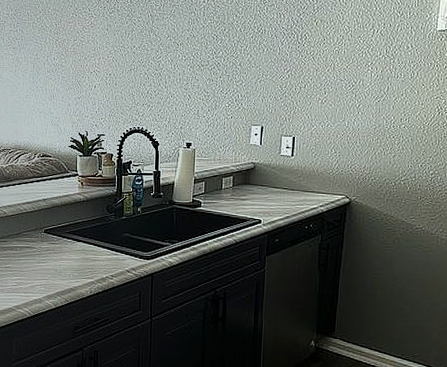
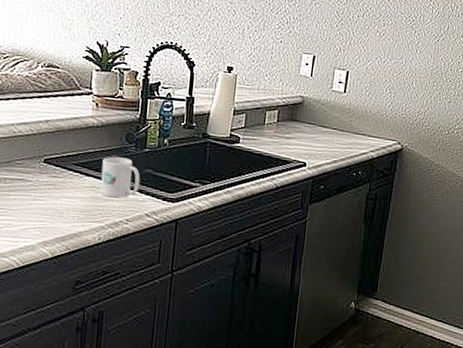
mug: none [89,224,120,258] -> present [101,156,141,198]

